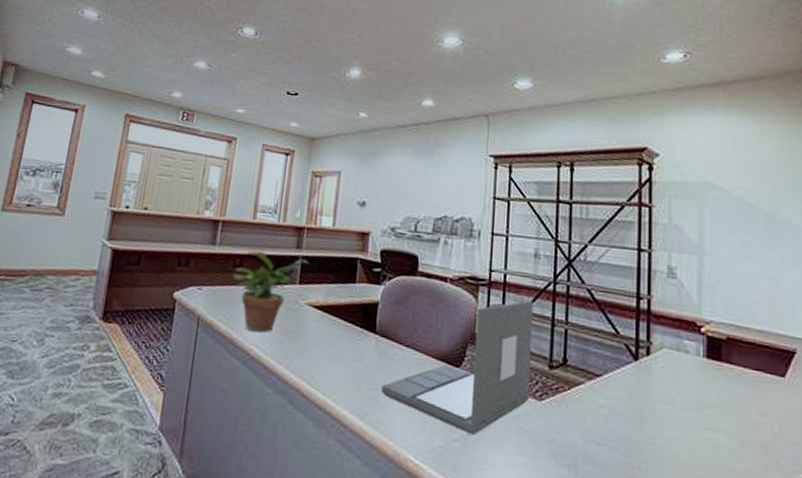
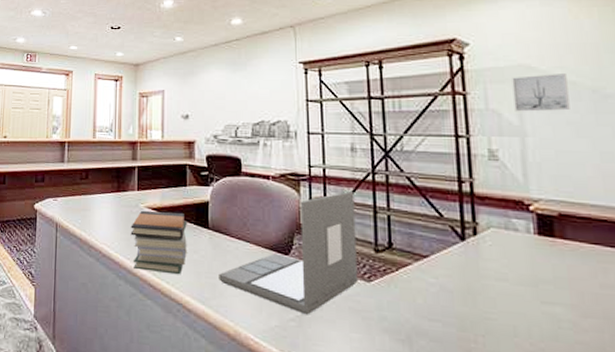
potted plant: present [232,250,309,333] -> none [81,165,144,234]
book stack: none [285,308,352,385] -> present [130,211,187,275]
wall art: none [696,193,746,233] -> present [512,74,570,112]

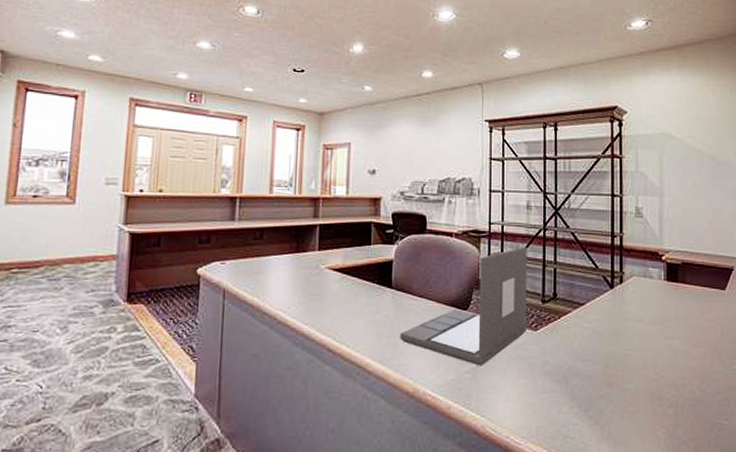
book stack: present [130,211,187,275] -> none [309,272,370,337]
wall art: present [512,74,570,112] -> none [657,142,696,175]

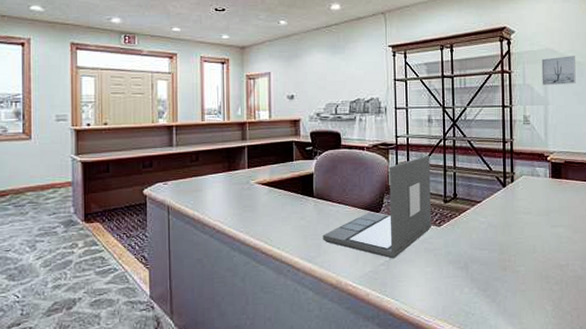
wall art: none [657,142,696,175] -> present [541,56,576,86]

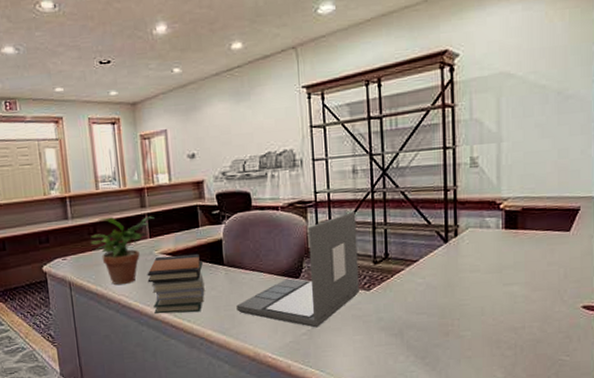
potted plant: none [191,147,254,211] -> present [90,216,155,285]
book stack: none [242,186,295,241] -> present [147,254,205,314]
wall art: present [541,56,576,86] -> none [494,78,539,119]

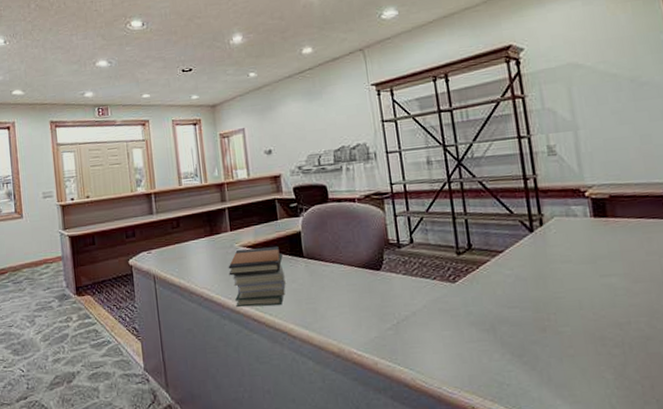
potted plant: present [90,216,155,285] -> none [173,210,235,278]
laptop: present [236,211,360,328] -> none [318,201,445,322]

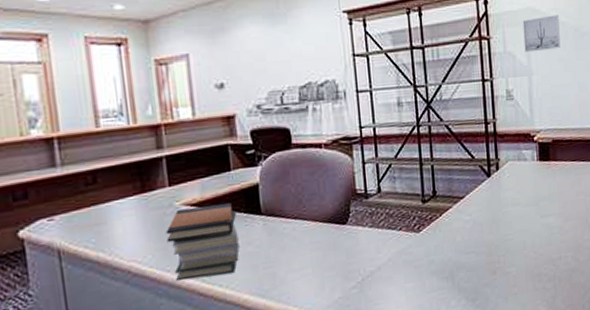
wall art: none [563,67,613,108] -> present [522,15,561,53]

